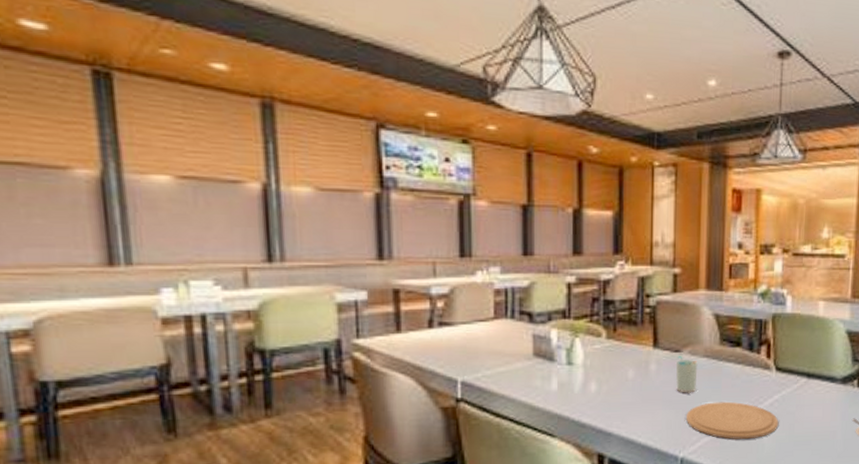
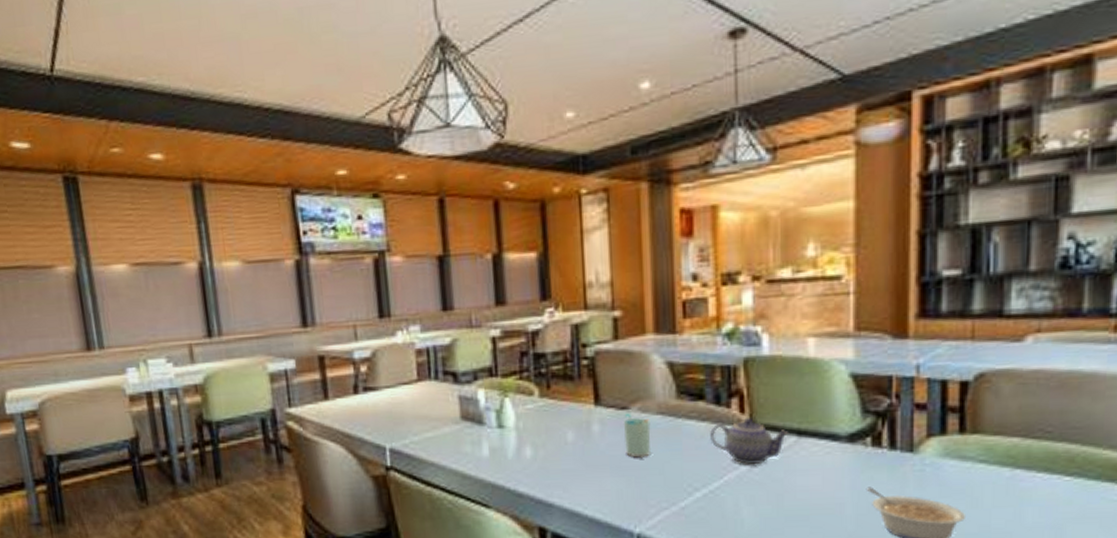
plate: present [686,401,779,440] -> none [641,467,762,514]
teapot: none [743,362,802,401] -> present [710,418,790,466]

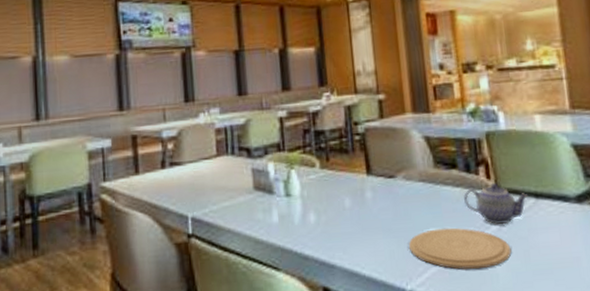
cup: present [623,414,652,458] -> none [391,182,417,221]
plate: none [641,467,762,514] -> present [409,227,512,270]

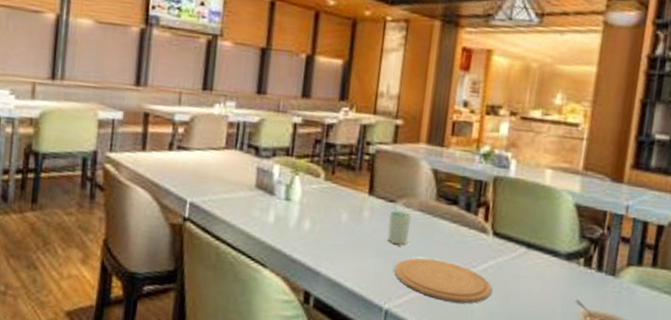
cup: none [391,182,417,221] -> present [387,206,412,246]
teapot: present [464,183,529,225] -> none [457,226,521,266]

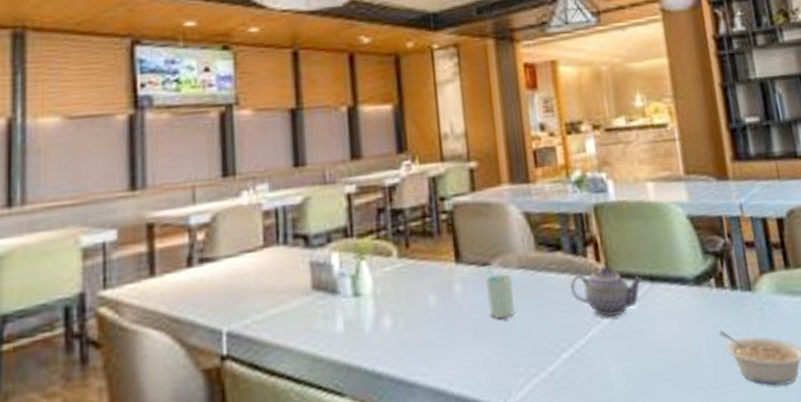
plate: present [394,258,492,303] -> none [507,324,626,377]
teapot: none [457,226,521,266] -> present [570,266,643,318]

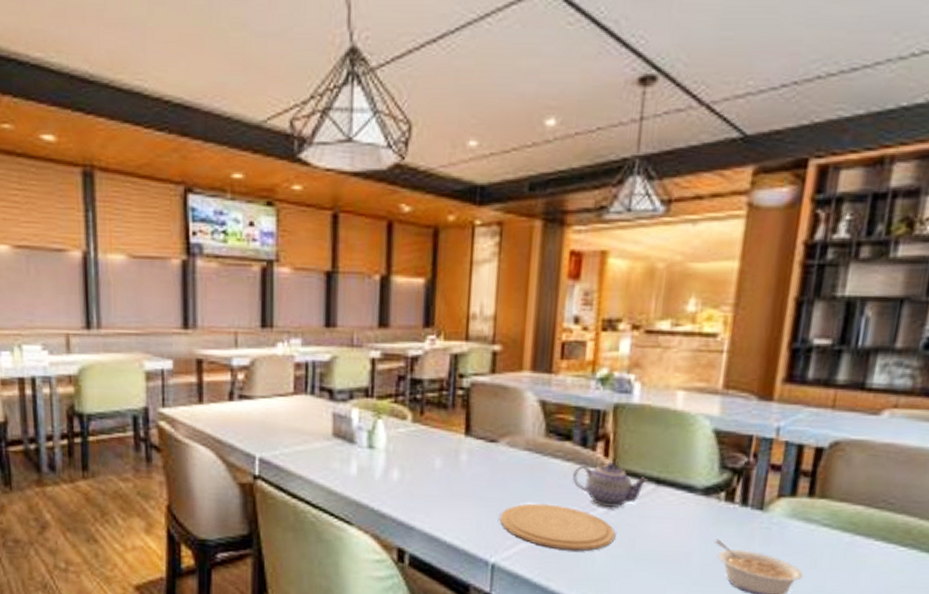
cup: present [485,270,516,320] -> none [490,447,517,491]
plate: none [507,324,626,377] -> present [500,503,616,551]

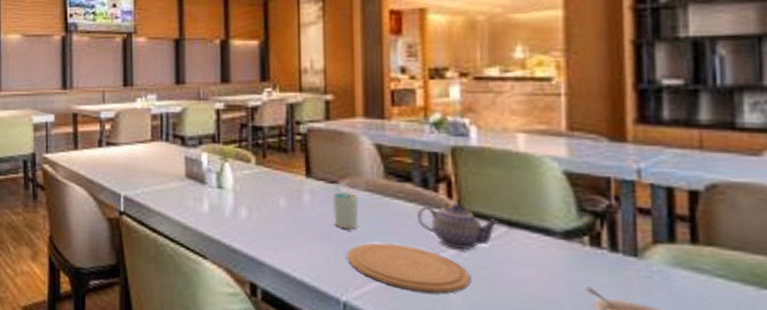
cup: none [490,447,517,491] -> present [332,188,359,230]

